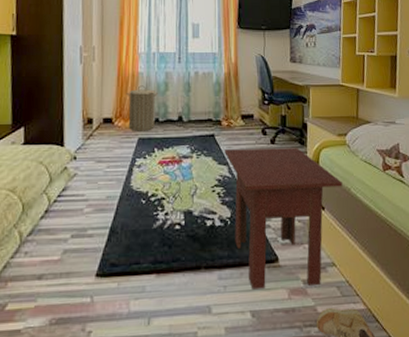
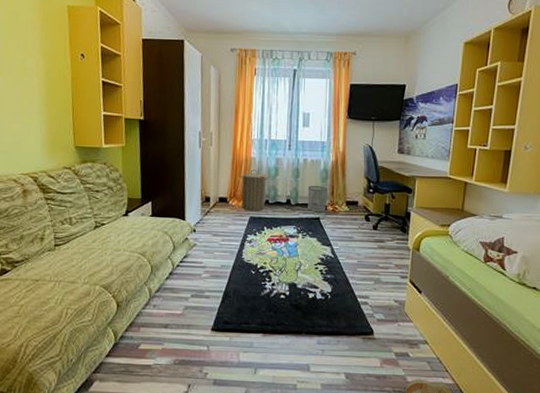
waste bin: none [201,99,222,129] -> present [308,185,329,213]
side table: present [224,148,343,290] -> none [328,232,441,358]

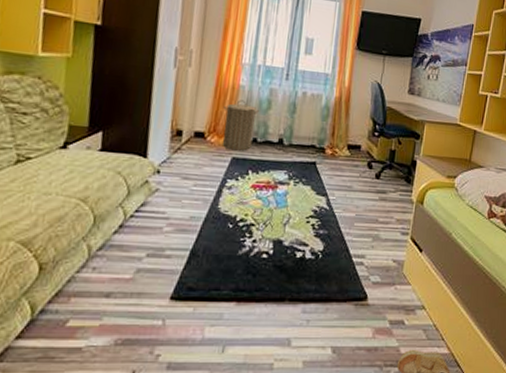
waste bin: present [308,185,329,213] -> none [303,123,329,156]

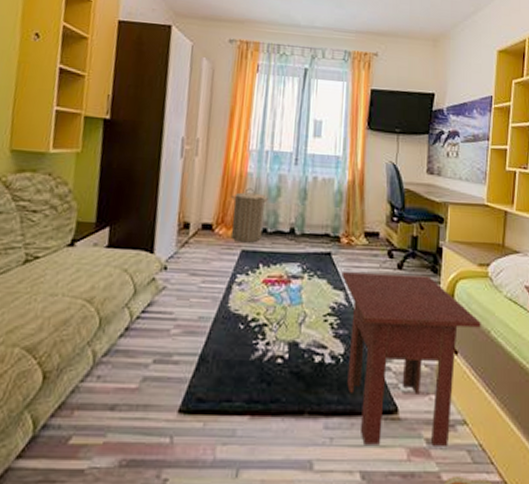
side table: none [324,180,444,326] -> present [342,272,481,446]

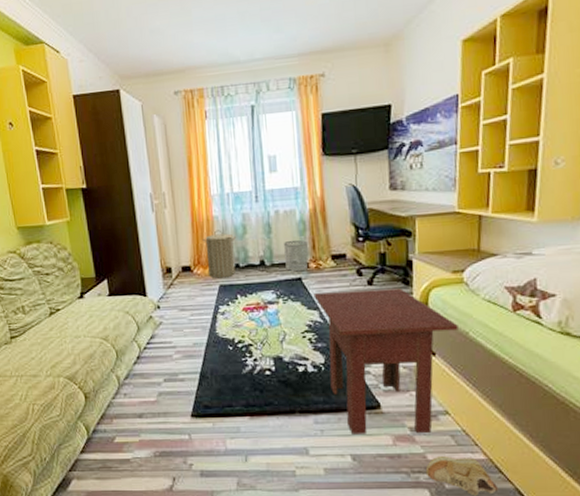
waste bin: none [316,210,343,246] -> present [284,239,309,272]

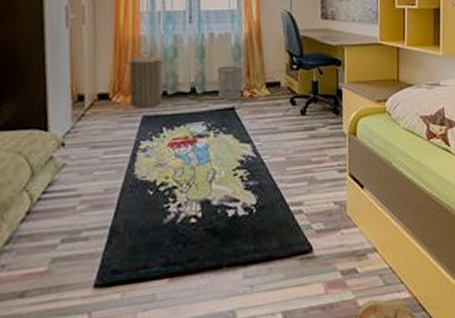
side table: present [314,288,458,434] -> none [247,118,383,287]

